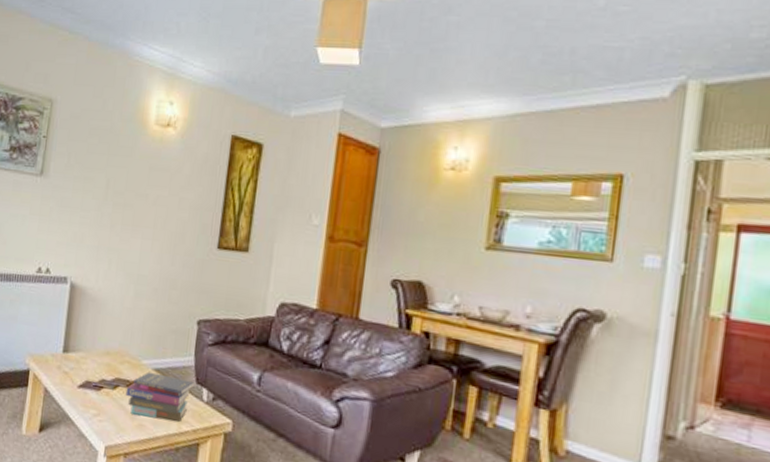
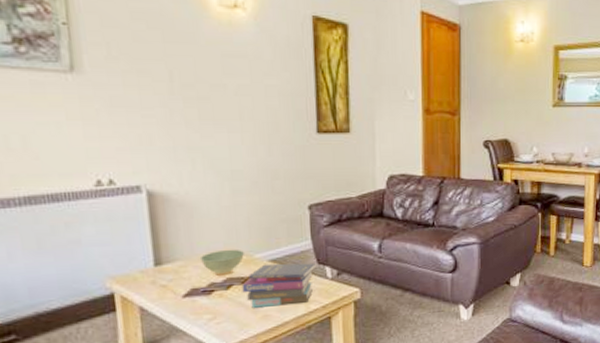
bowl: none [97,349,135,375] -> present [199,249,245,276]

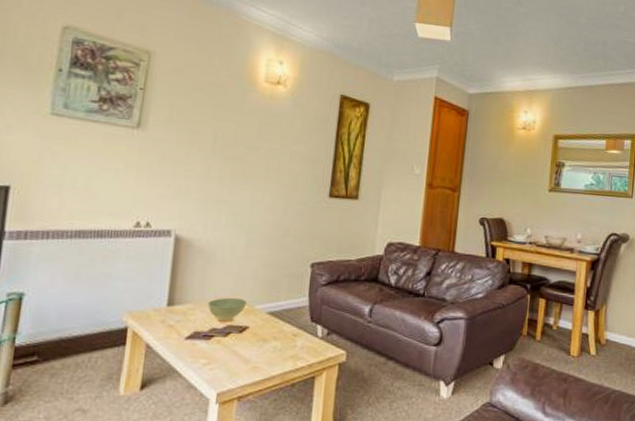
books: present [241,263,317,308] -> none [238,316,310,359]

